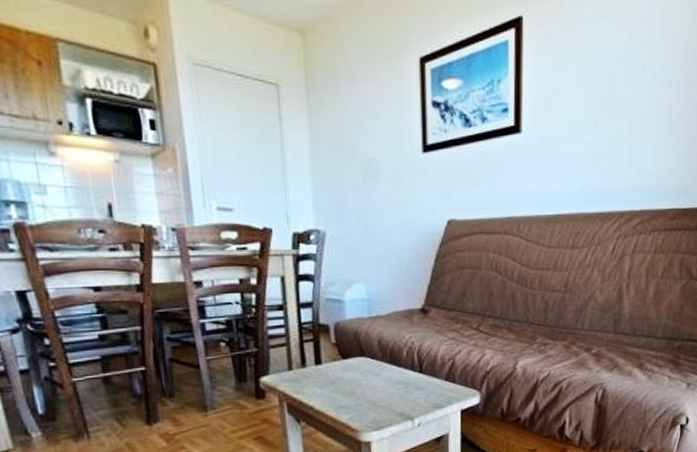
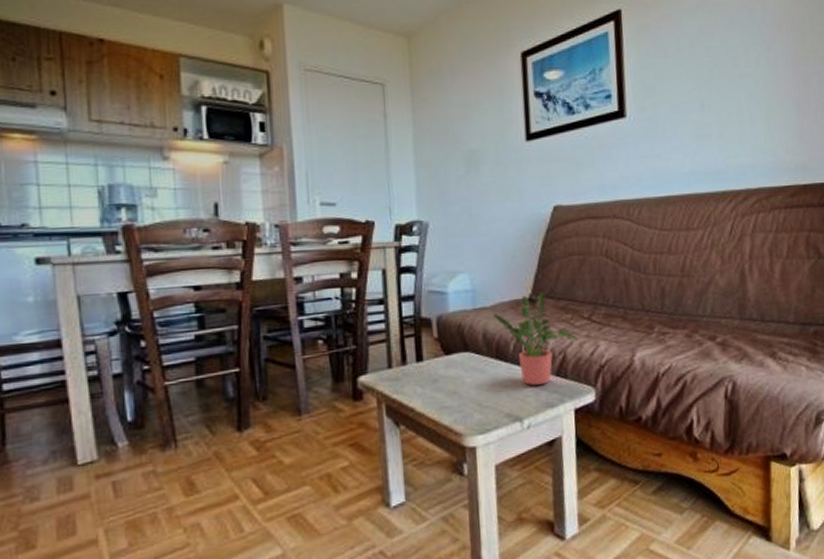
potted plant: none [388,302,467,389] -> present [494,291,579,386]

